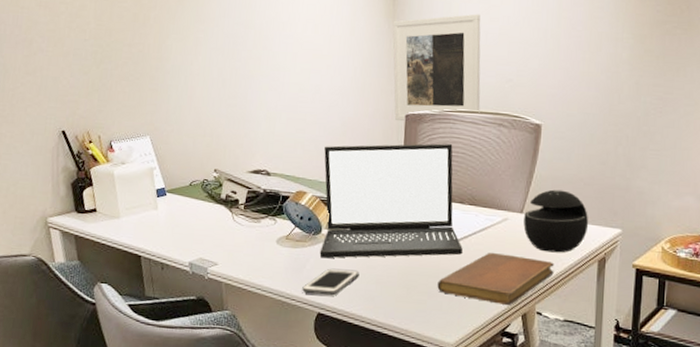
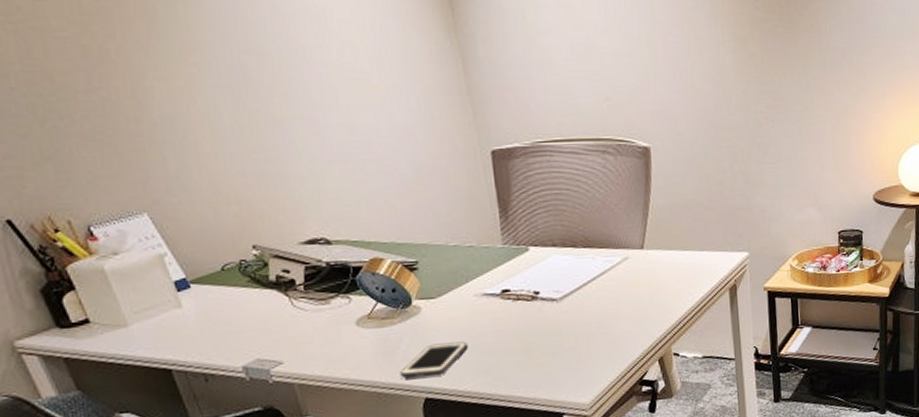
laptop: present [319,143,464,258] -> none [396,179,585,334]
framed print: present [392,14,481,121] -> none [455,21,579,158]
notebook: present [437,252,554,305] -> none [561,296,686,352]
speaker: present [523,189,589,253] -> none [645,218,715,288]

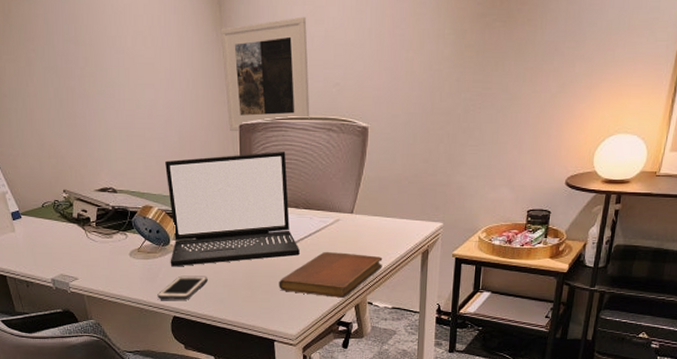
laptop: none [396,179,585,334] -> present [165,150,301,267]
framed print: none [455,21,579,158] -> present [220,16,310,131]
notebook: none [561,296,686,352] -> present [279,251,383,298]

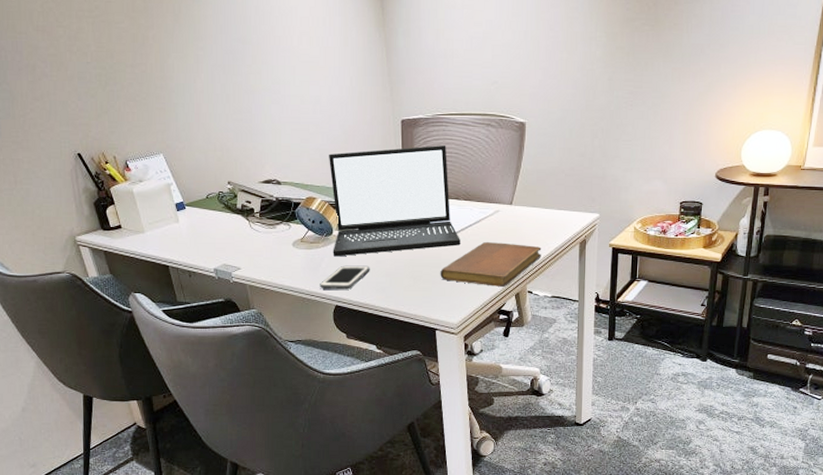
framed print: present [220,16,310,131] -> none [383,19,469,126]

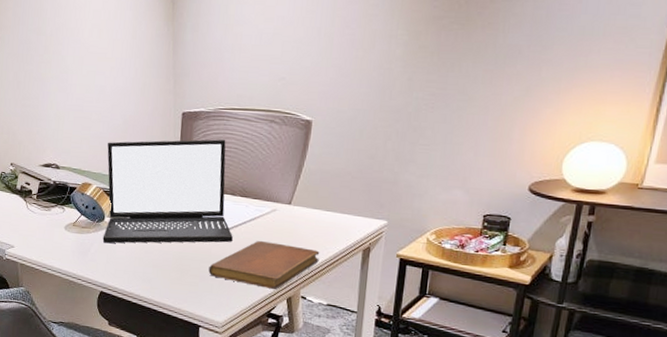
cell phone: present [320,265,370,290] -> none [87,252,138,277]

